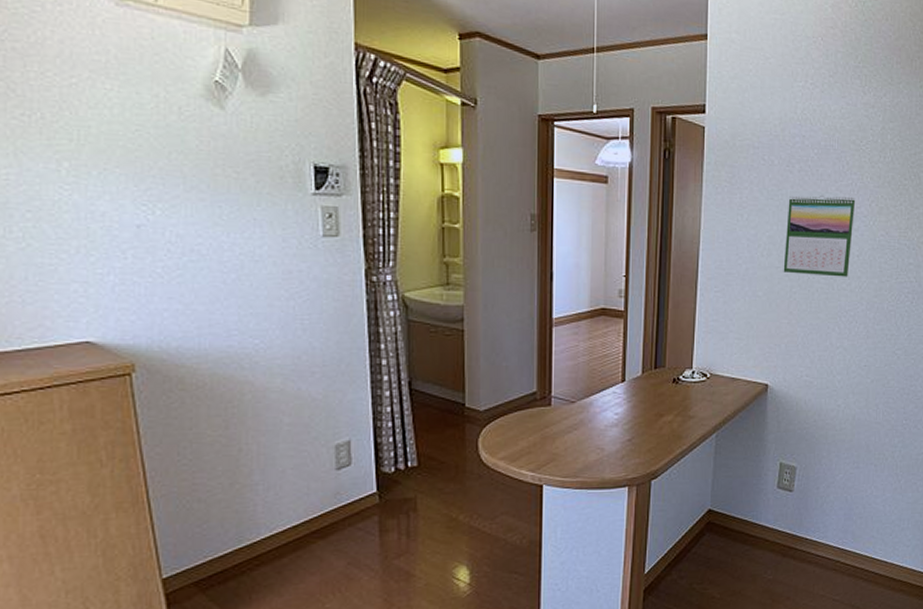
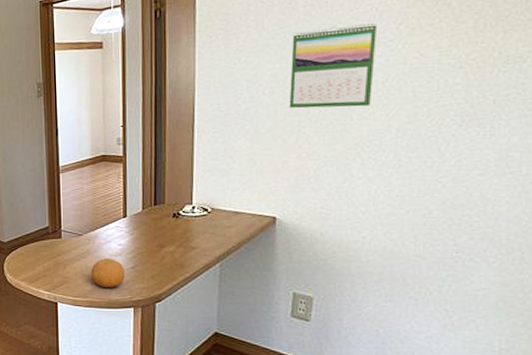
fruit: none [582,430,621,465] -> present [90,259,126,288]

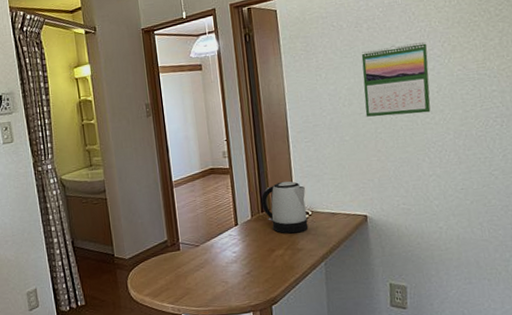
fruit: present [90,259,126,288] -> none [210,266,242,296]
kettle: none [155,174,208,230] -> present [260,181,309,234]

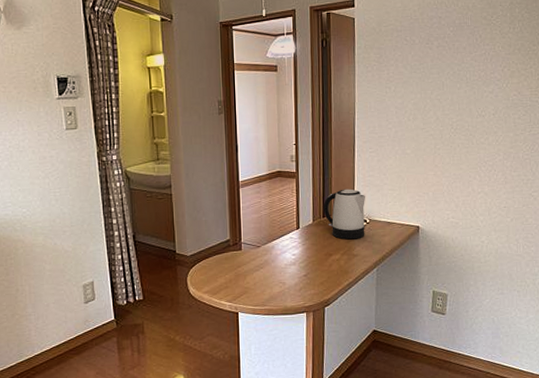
calendar: present [361,42,431,117] -> none [427,65,490,134]

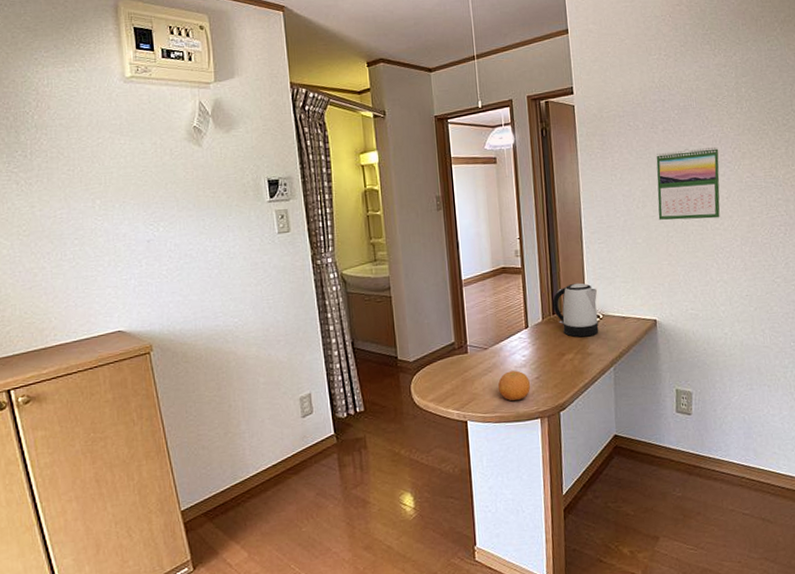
fruit: none [268,268,299,296] -> present [497,370,531,401]
calendar: none [427,65,490,134] -> present [656,147,720,220]

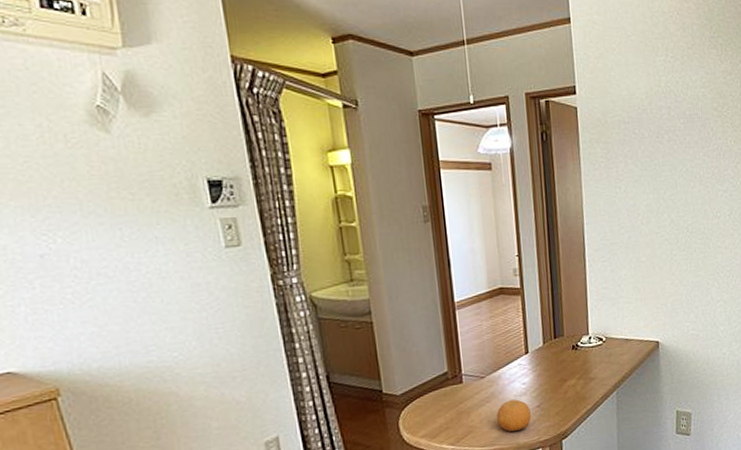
kettle: present [552,282,599,338] -> none [553,304,602,362]
calendar: present [656,147,720,220] -> none [661,161,723,238]

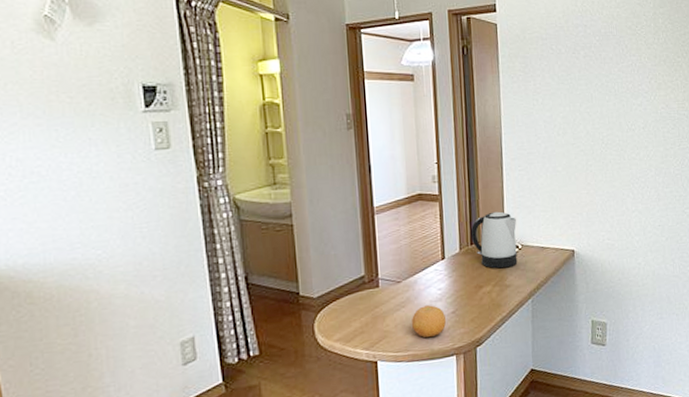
kettle: none [553,304,602,362] -> present [470,211,518,269]

